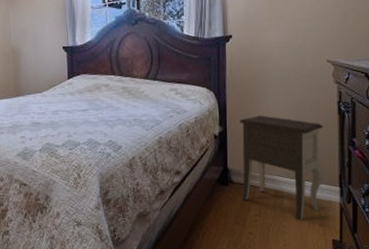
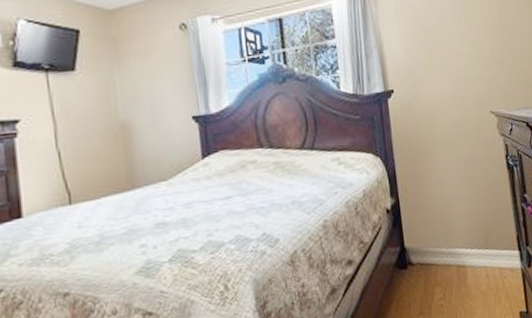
nightstand: present [239,115,325,221] -> none [411,179,504,297]

